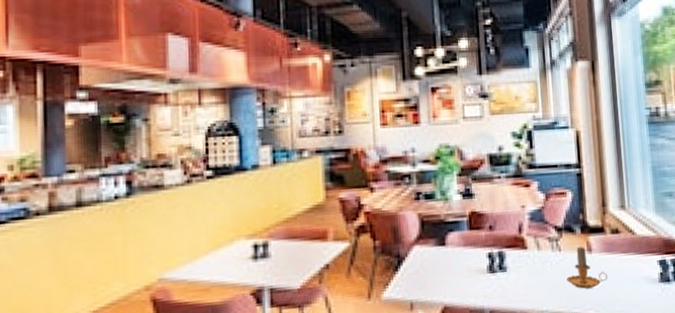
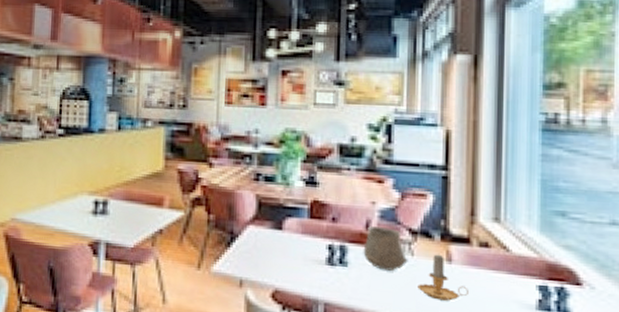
ceramic cup: none [518,228,557,269] -> present [363,226,408,271]

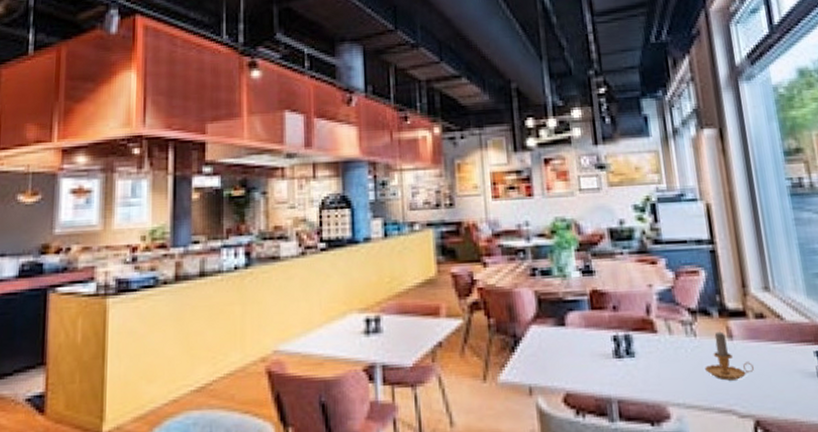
ceramic cup: present [363,226,408,271] -> none [647,310,692,356]

